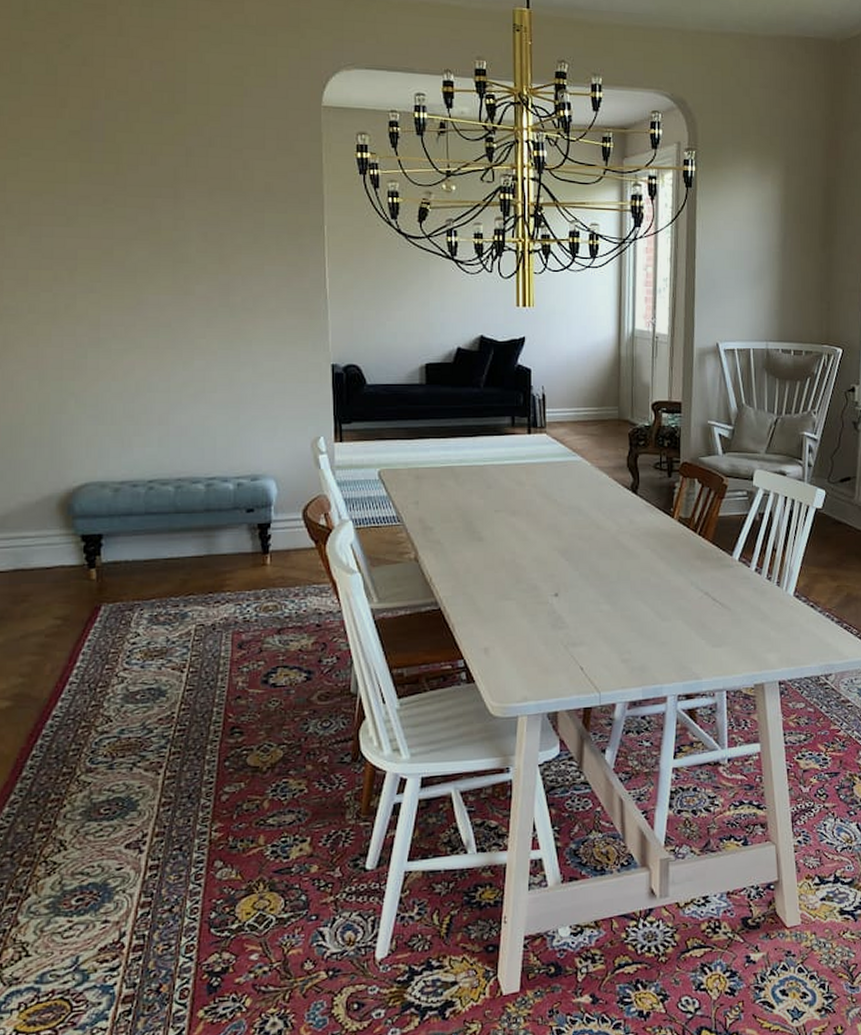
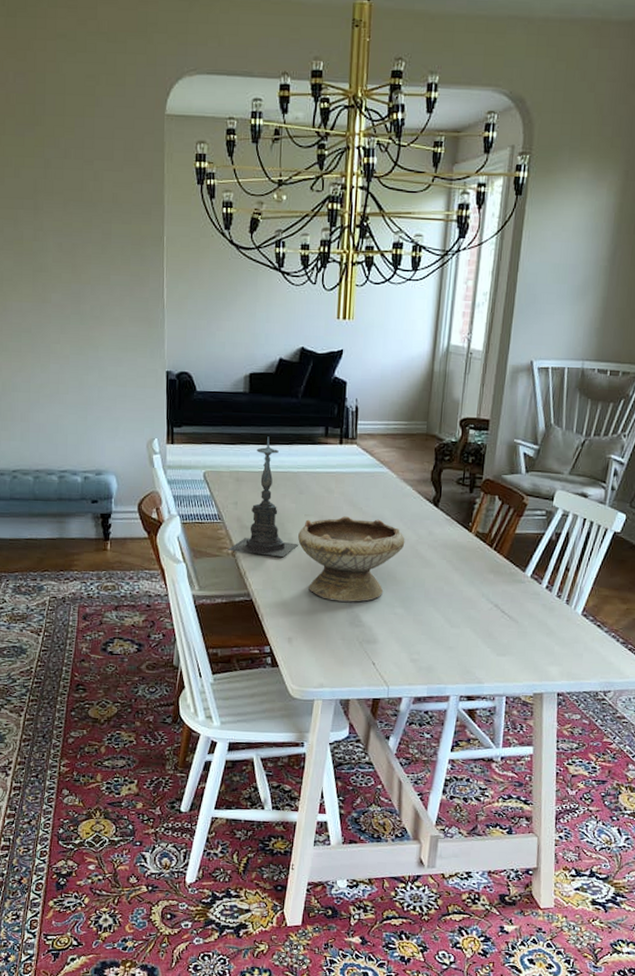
candle holder: none [409,429,490,559] -> present [227,436,299,558]
bowl: none [489,509,605,603] -> present [298,516,405,602]

